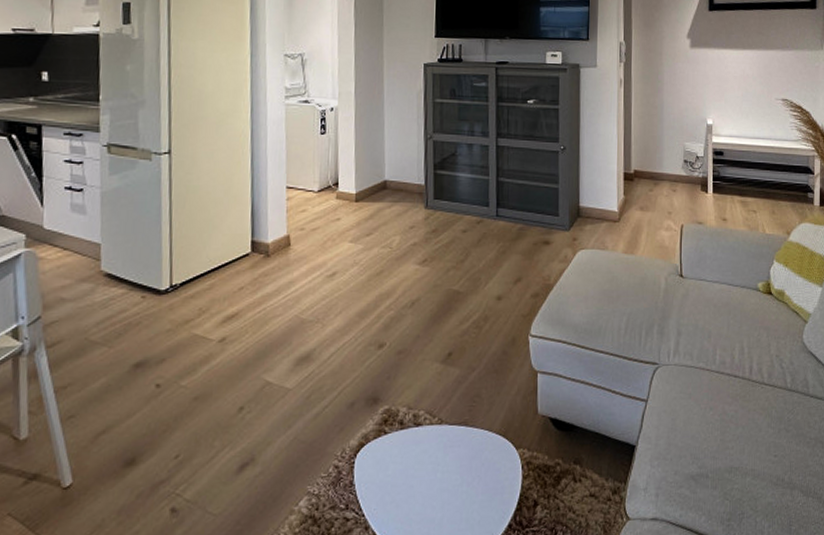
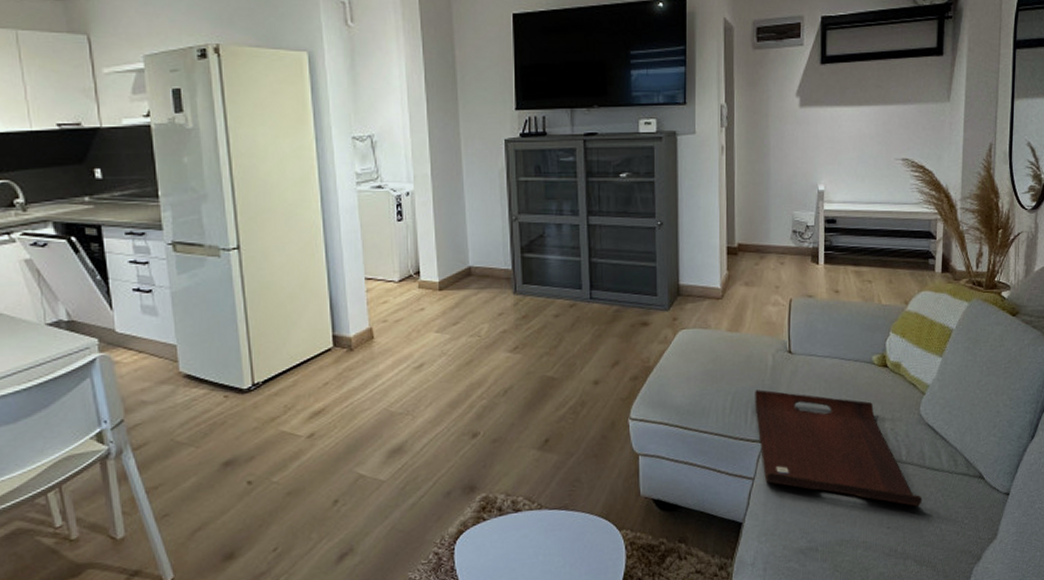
serving tray: none [648,312,807,435] -> present [755,389,923,507]

